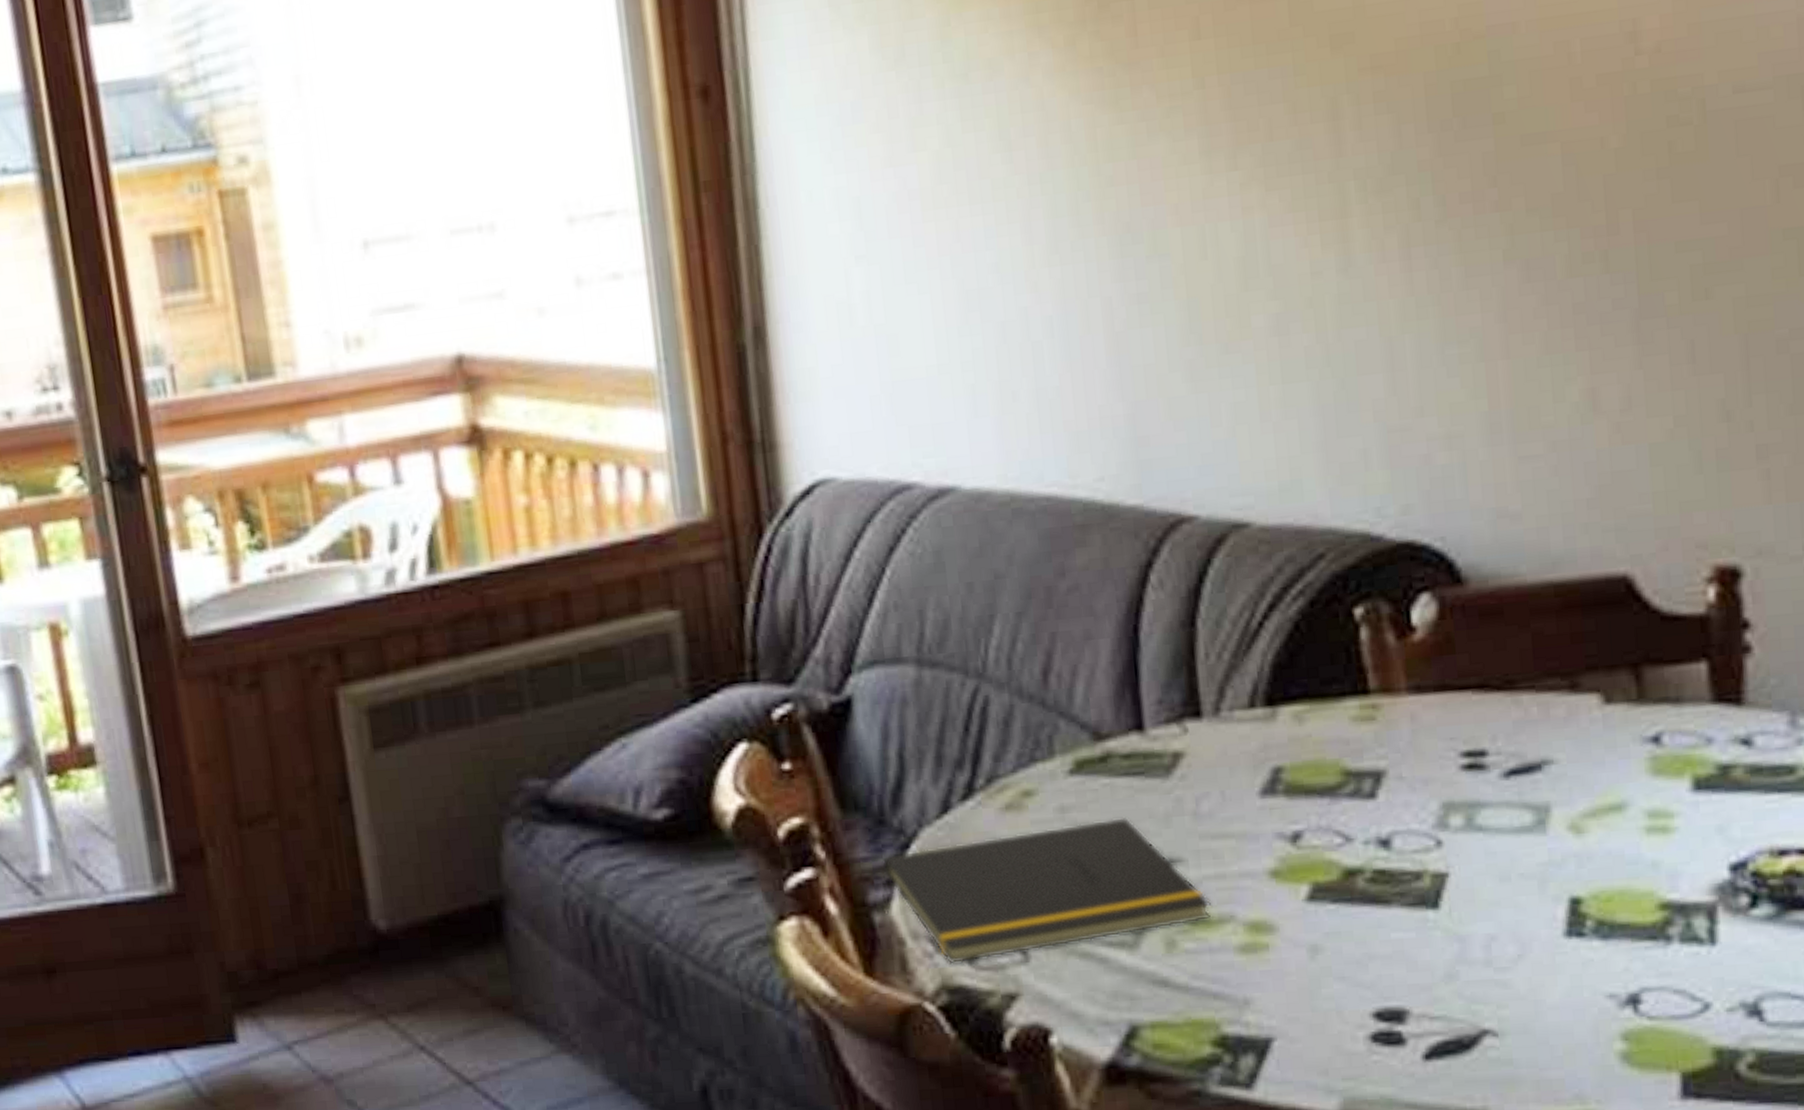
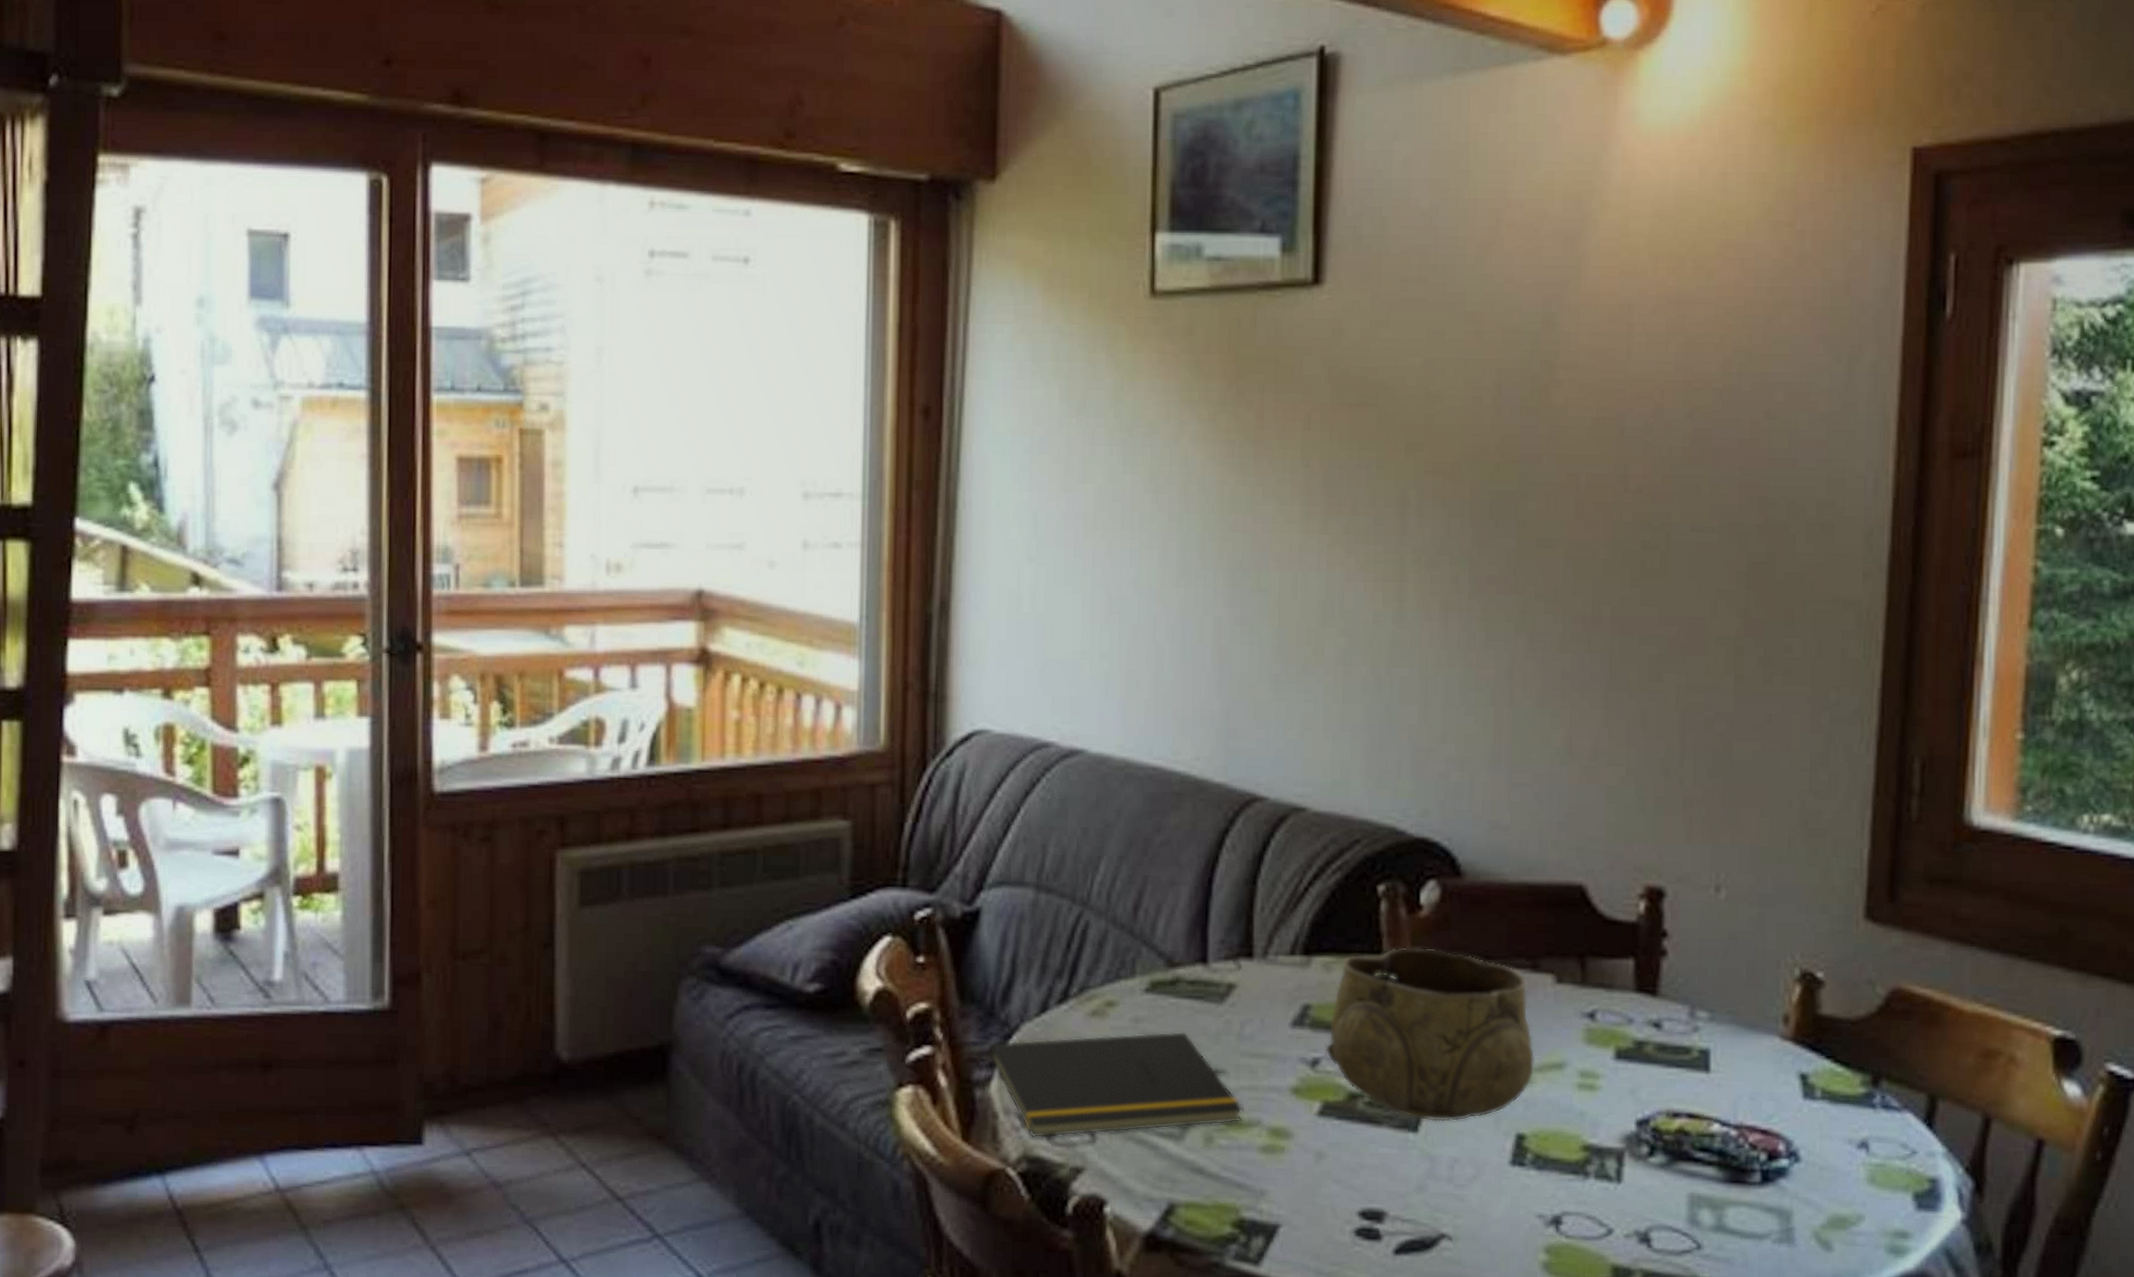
decorative bowl: none [1307,678,1586,894] -> present [1325,946,1535,1122]

